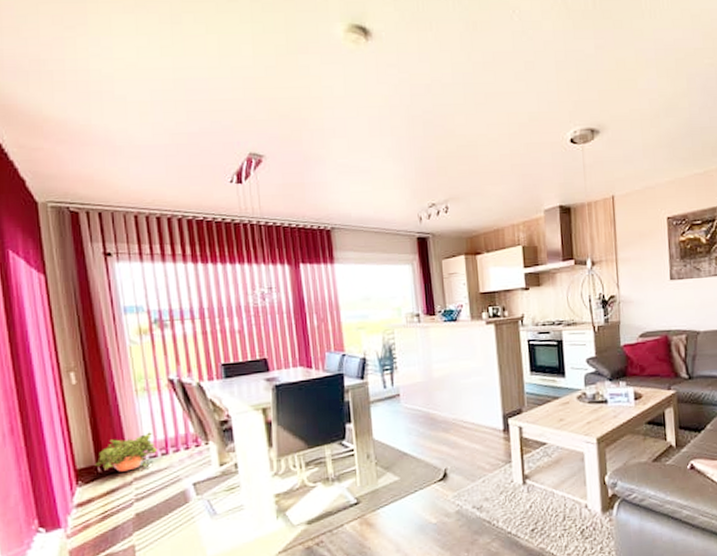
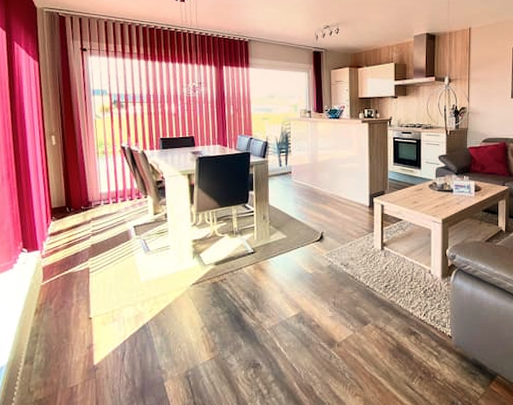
potted plant: present [95,432,157,472] -> none [65,185,110,213]

